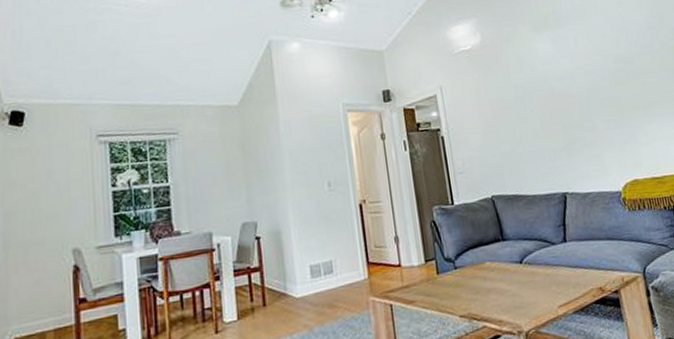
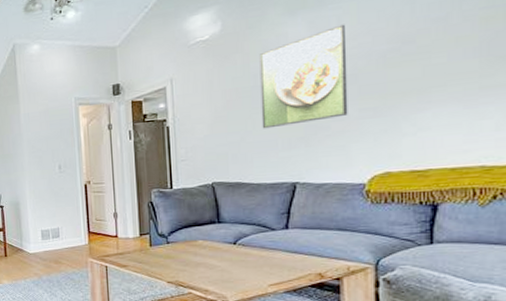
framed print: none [517,44,596,139] -> present [259,24,348,129]

